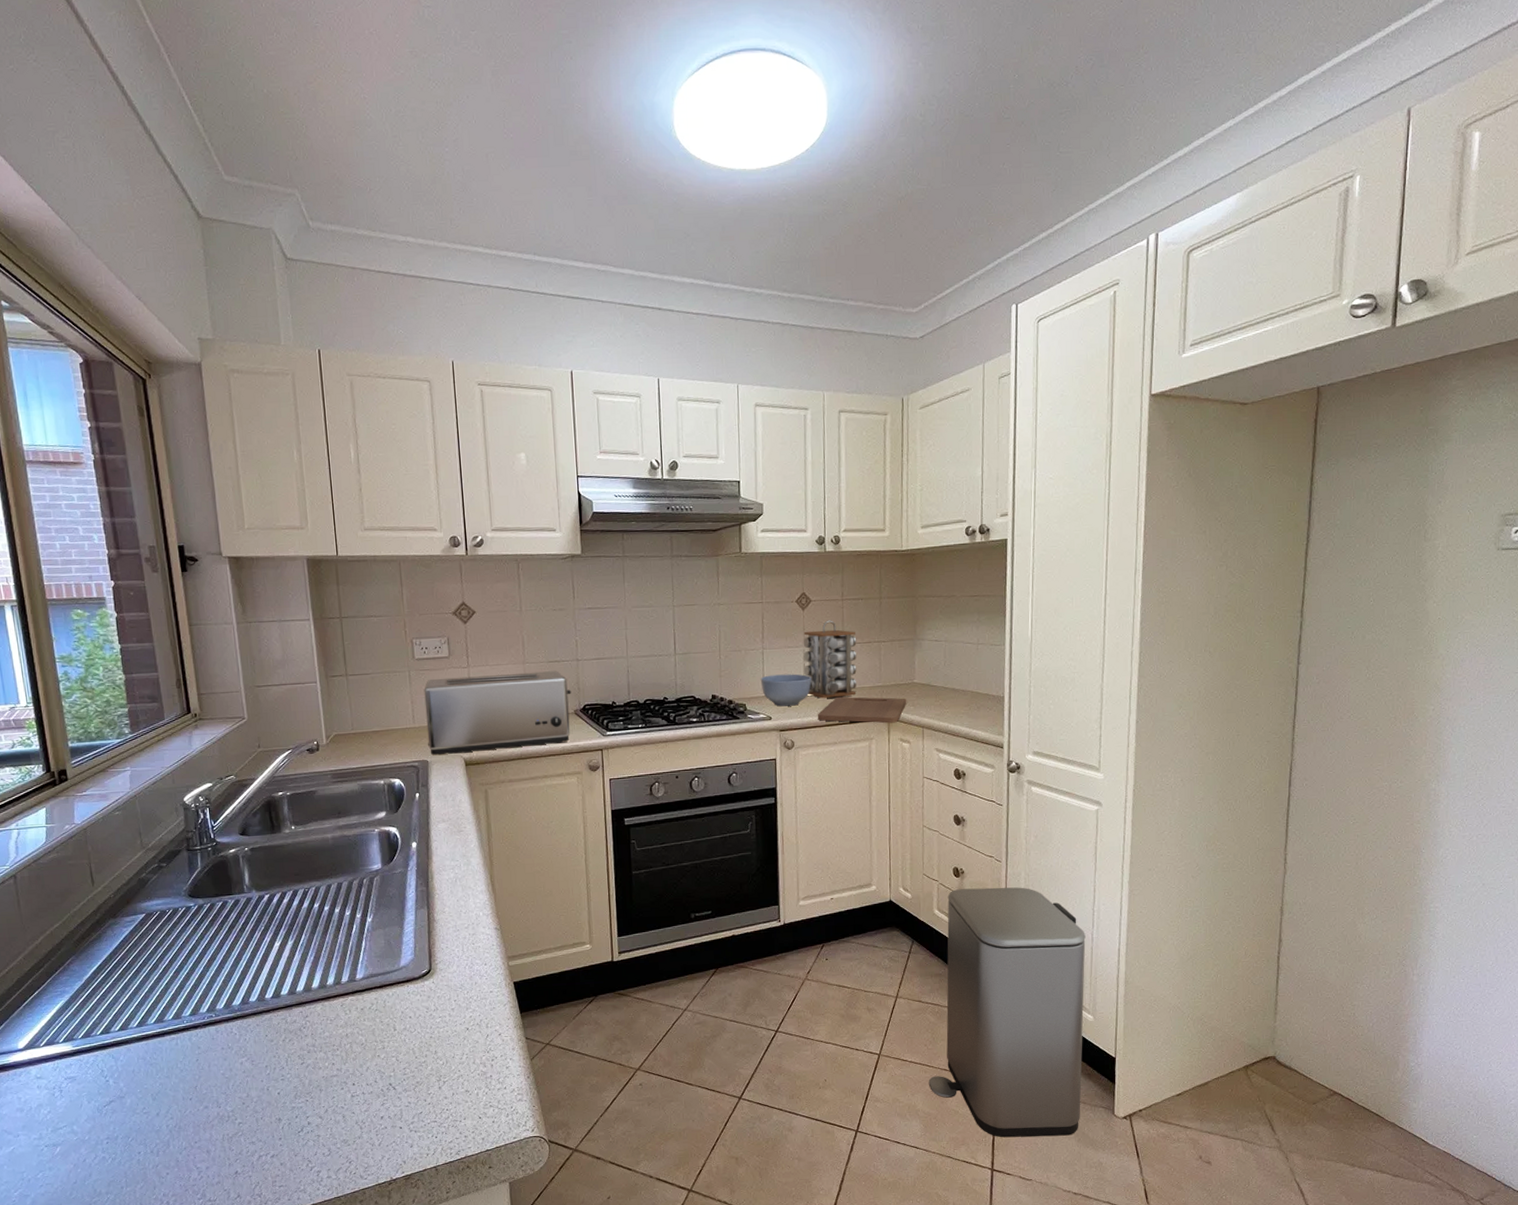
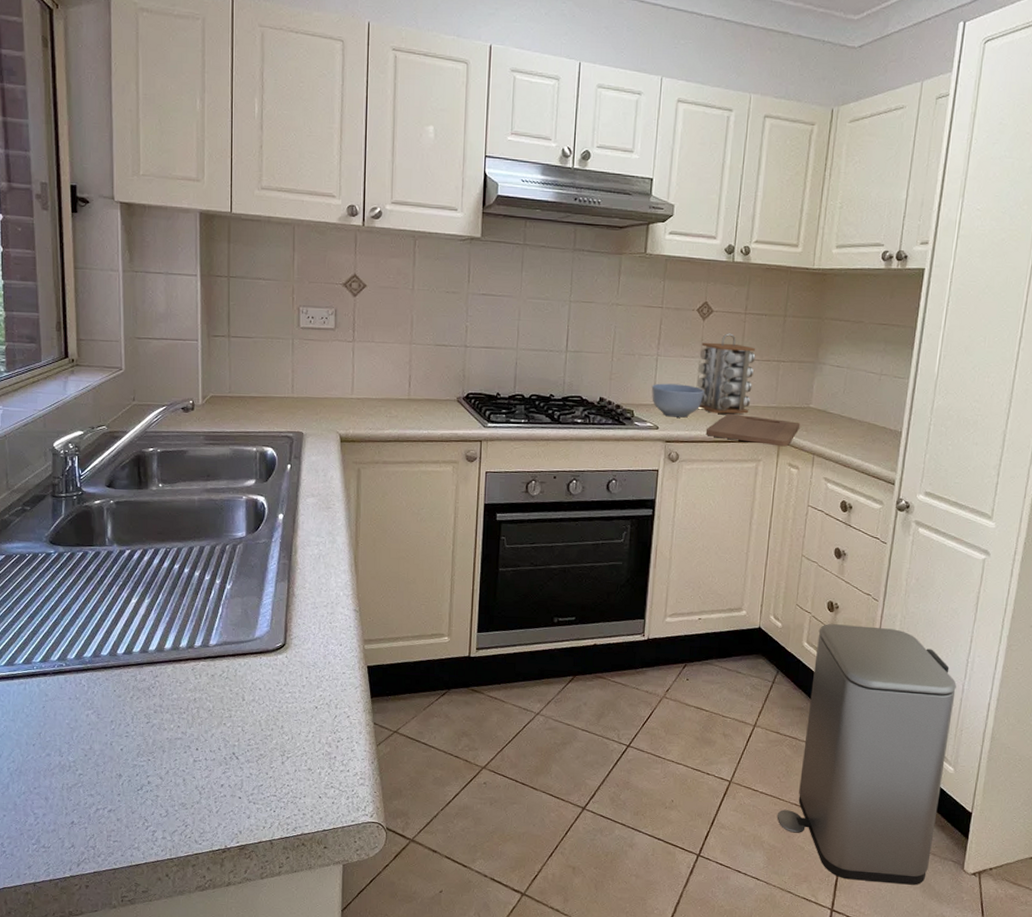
toaster: present [424,671,572,756] -> none [305,349,456,430]

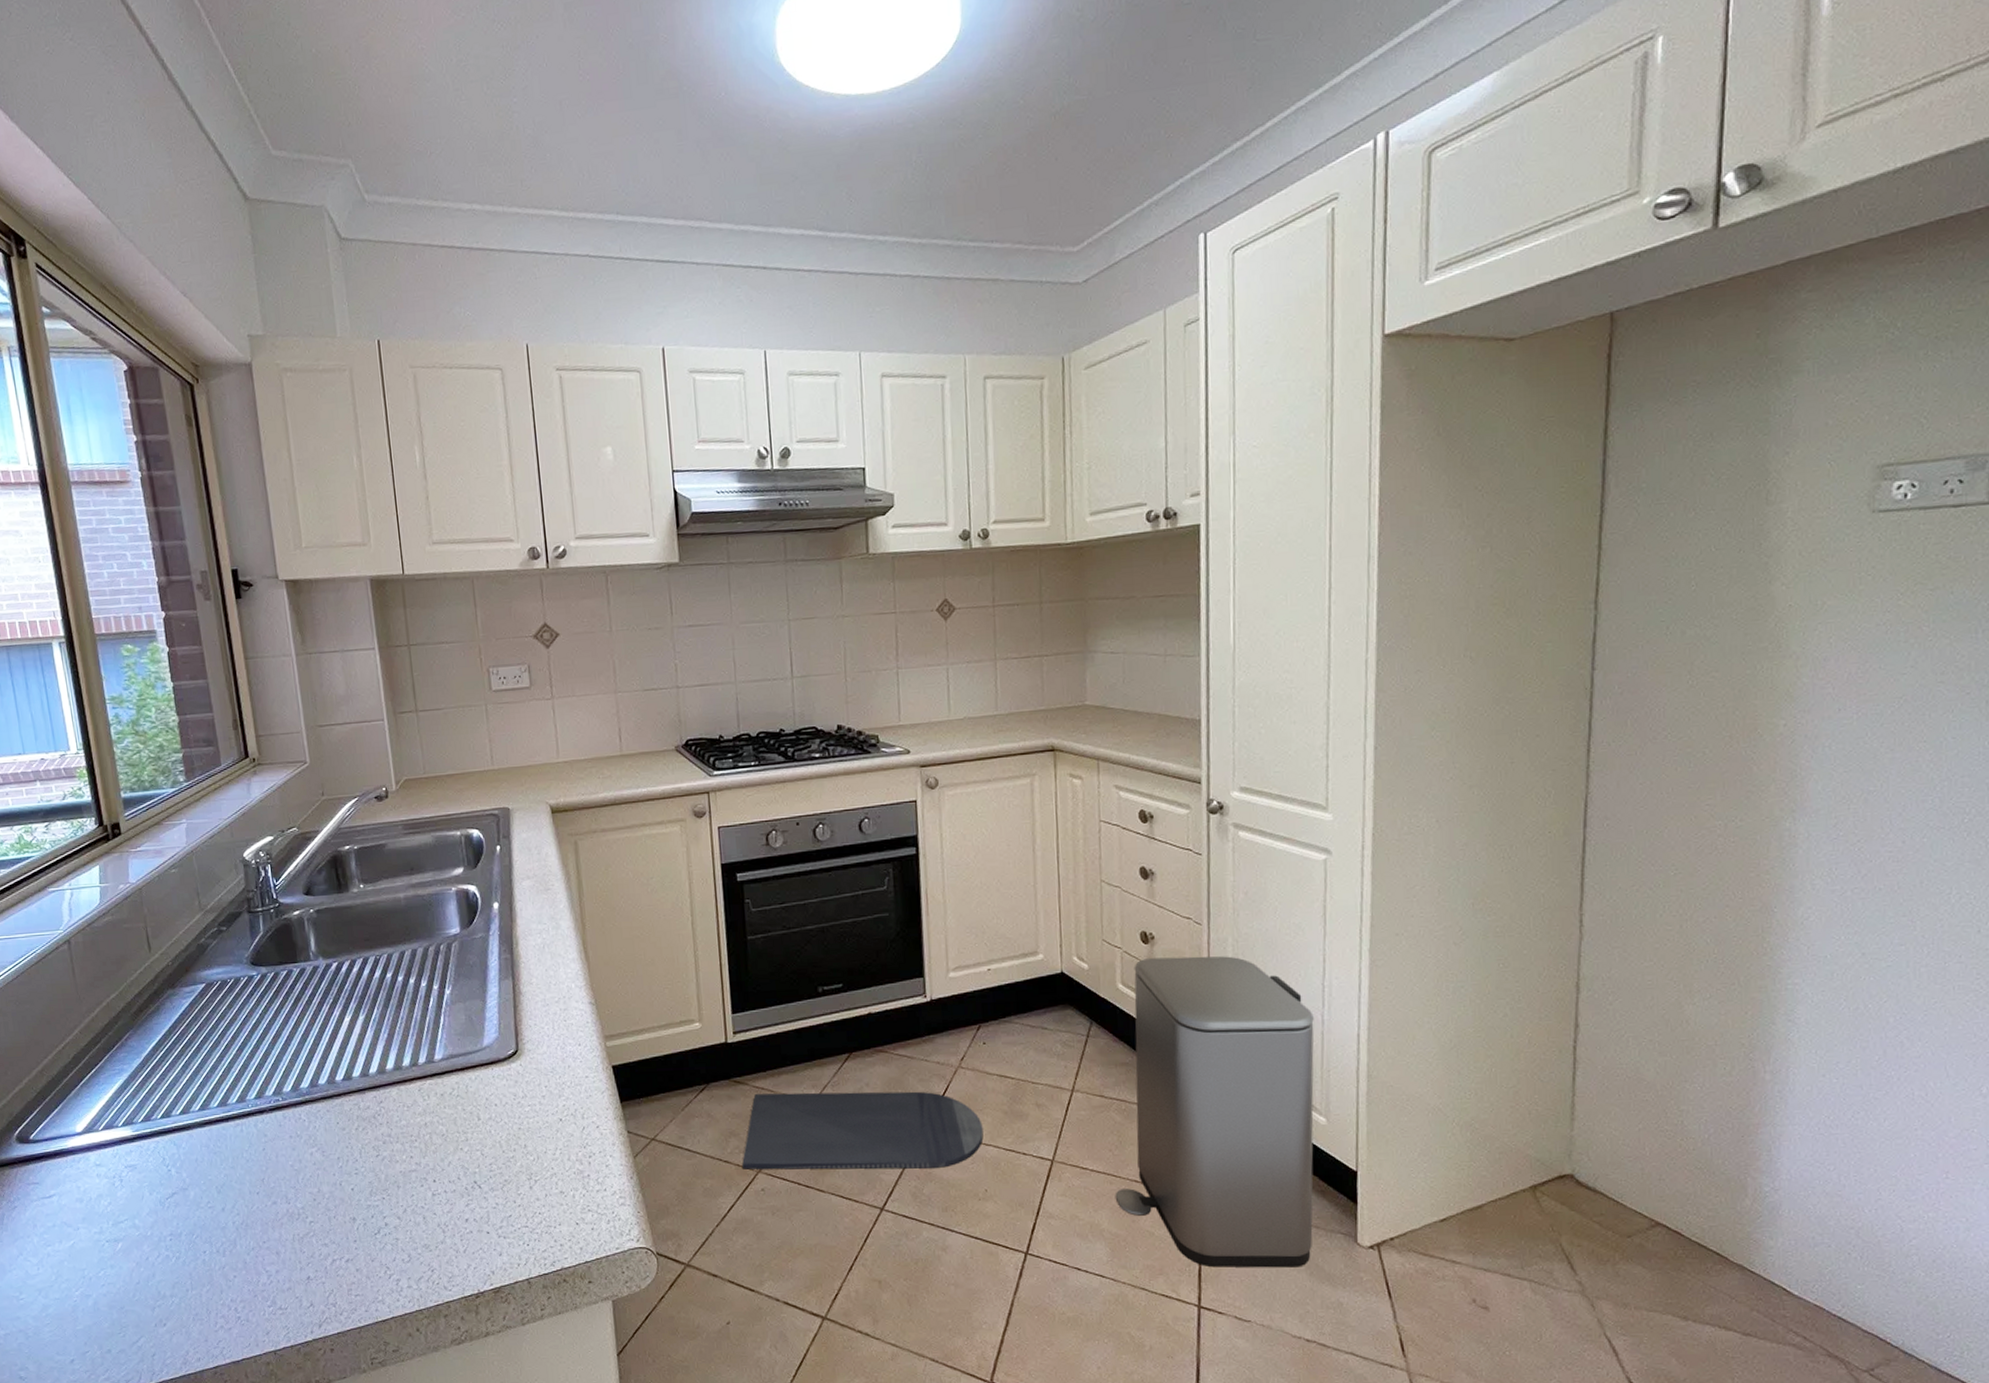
door mat: none [470,702,677,779] -> present [742,1091,984,1170]
bowl: present [651,383,705,418] -> none [895,697,958,737]
spice rack: present [697,333,756,415] -> none [946,631,1014,727]
cutting board: present [705,413,801,447] -> none [965,723,1077,756]

